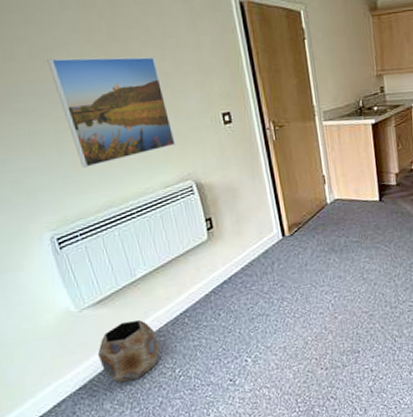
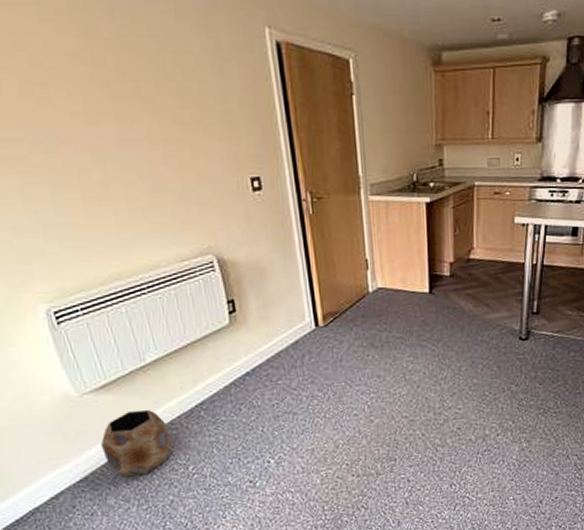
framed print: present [47,57,176,168] -> none [41,96,195,231]

